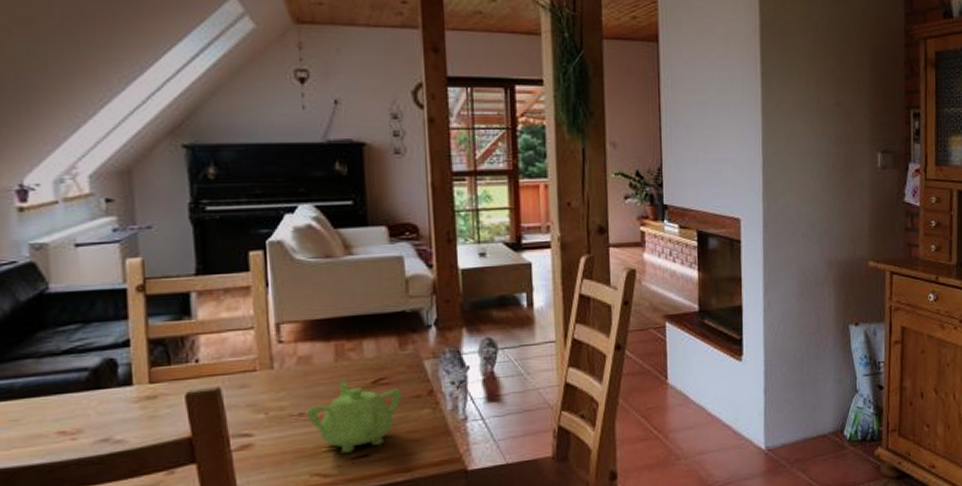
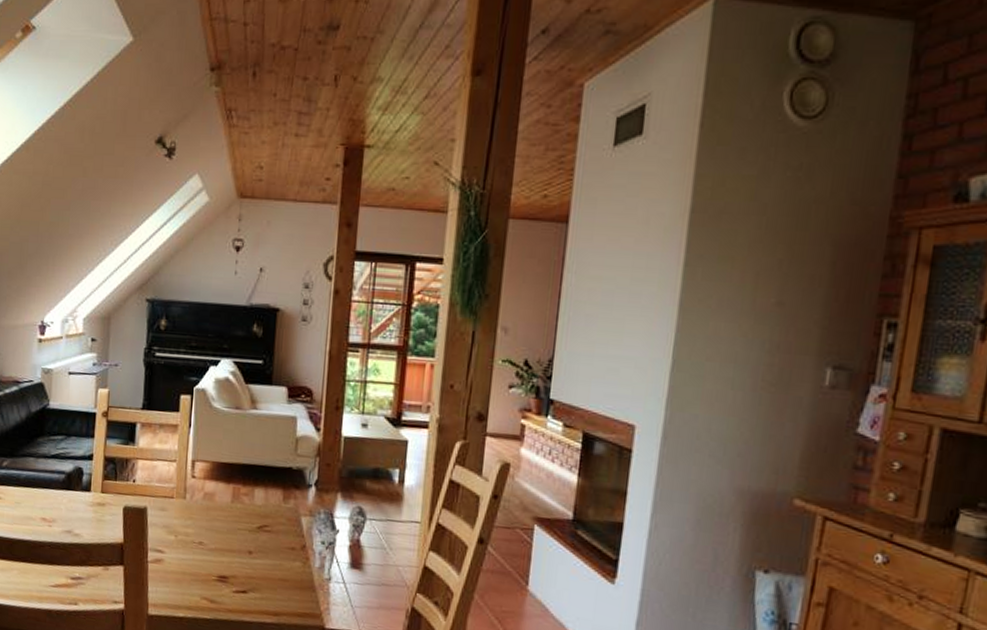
teapot: present [307,379,402,453] -> none [205,519,280,586]

